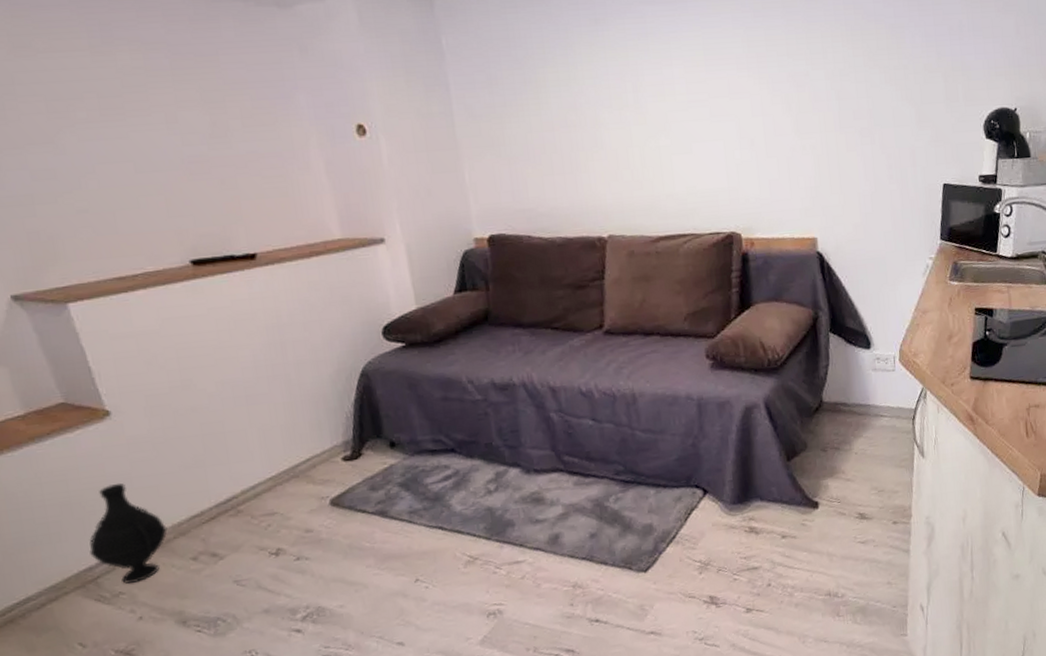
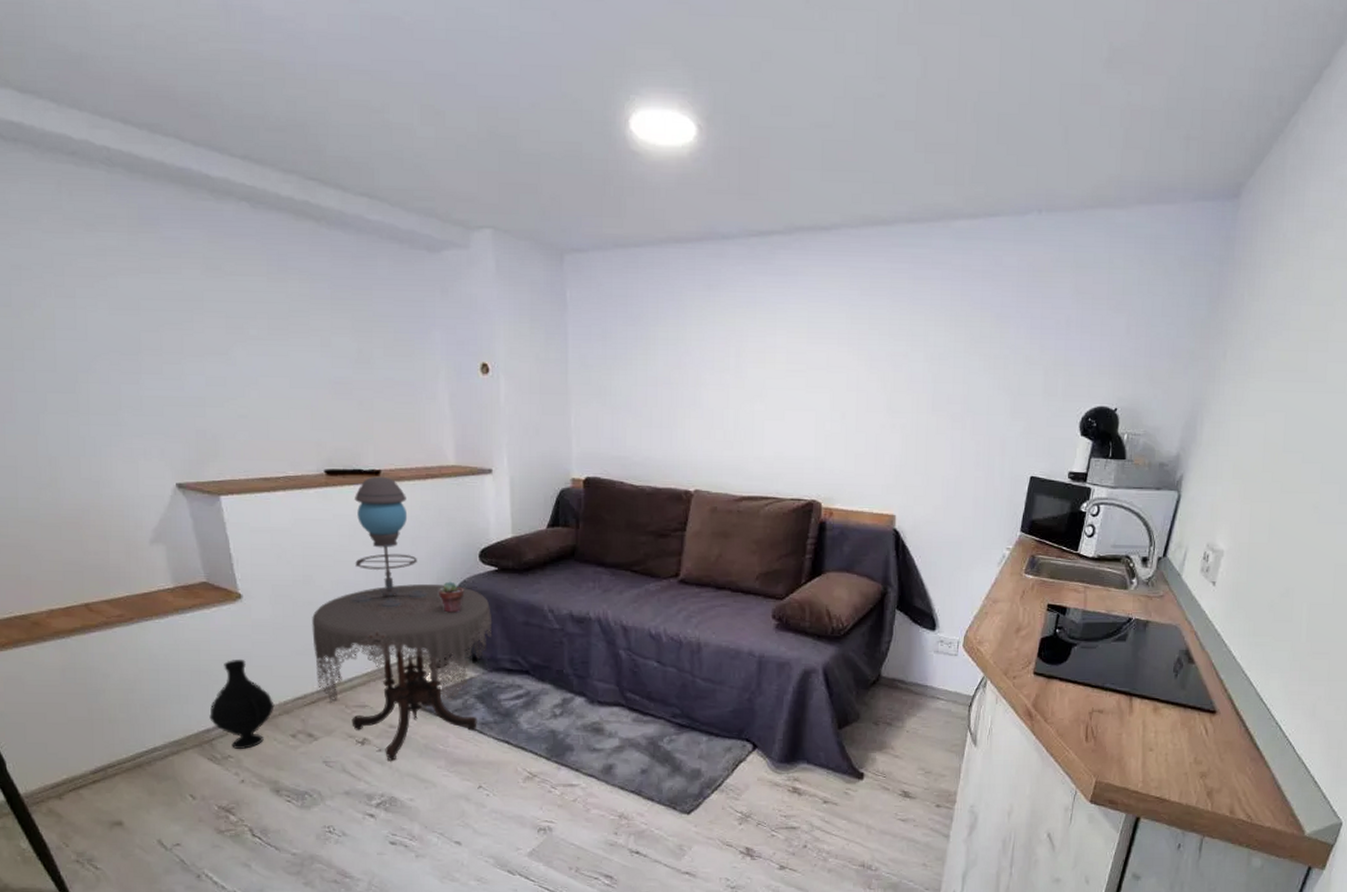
side table: none [198,369,409,569] -> present [312,583,493,761]
table lamp: none [230,260,329,403] -> present [352,476,427,607]
potted succulent: none [341,365,372,399] -> present [439,581,465,613]

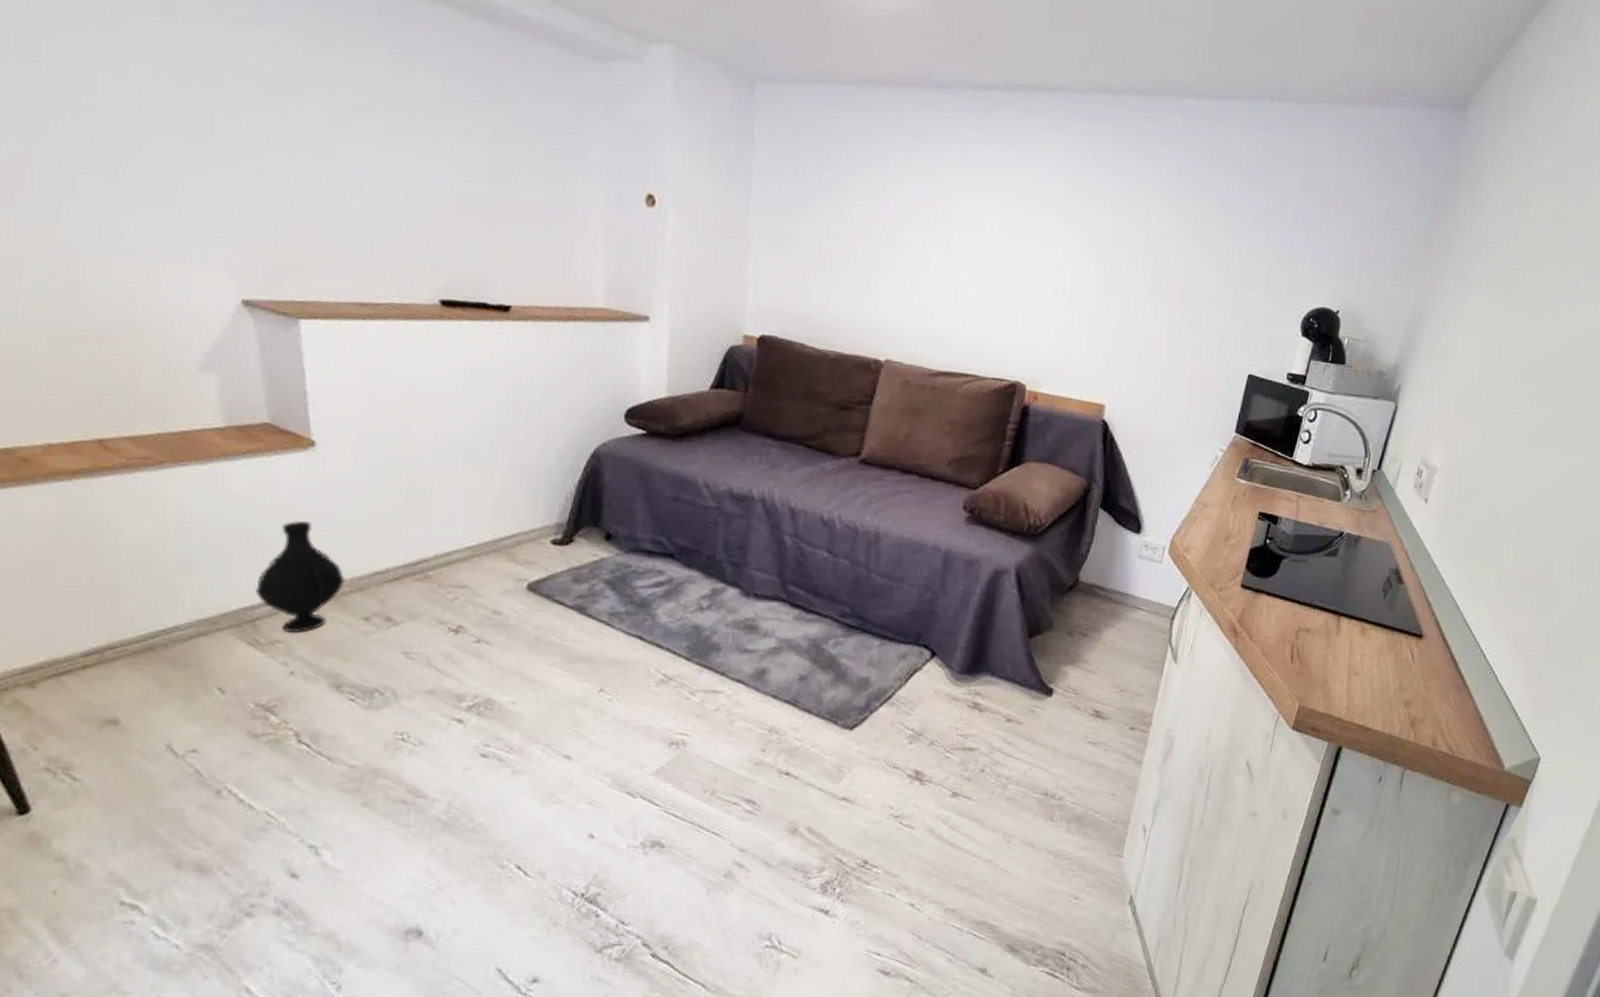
side table: present [312,583,493,761] -> none [404,443,635,654]
table lamp: present [352,476,427,607] -> none [459,312,556,469]
potted succulent: present [439,581,465,613] -> none [570,443,603,481]

